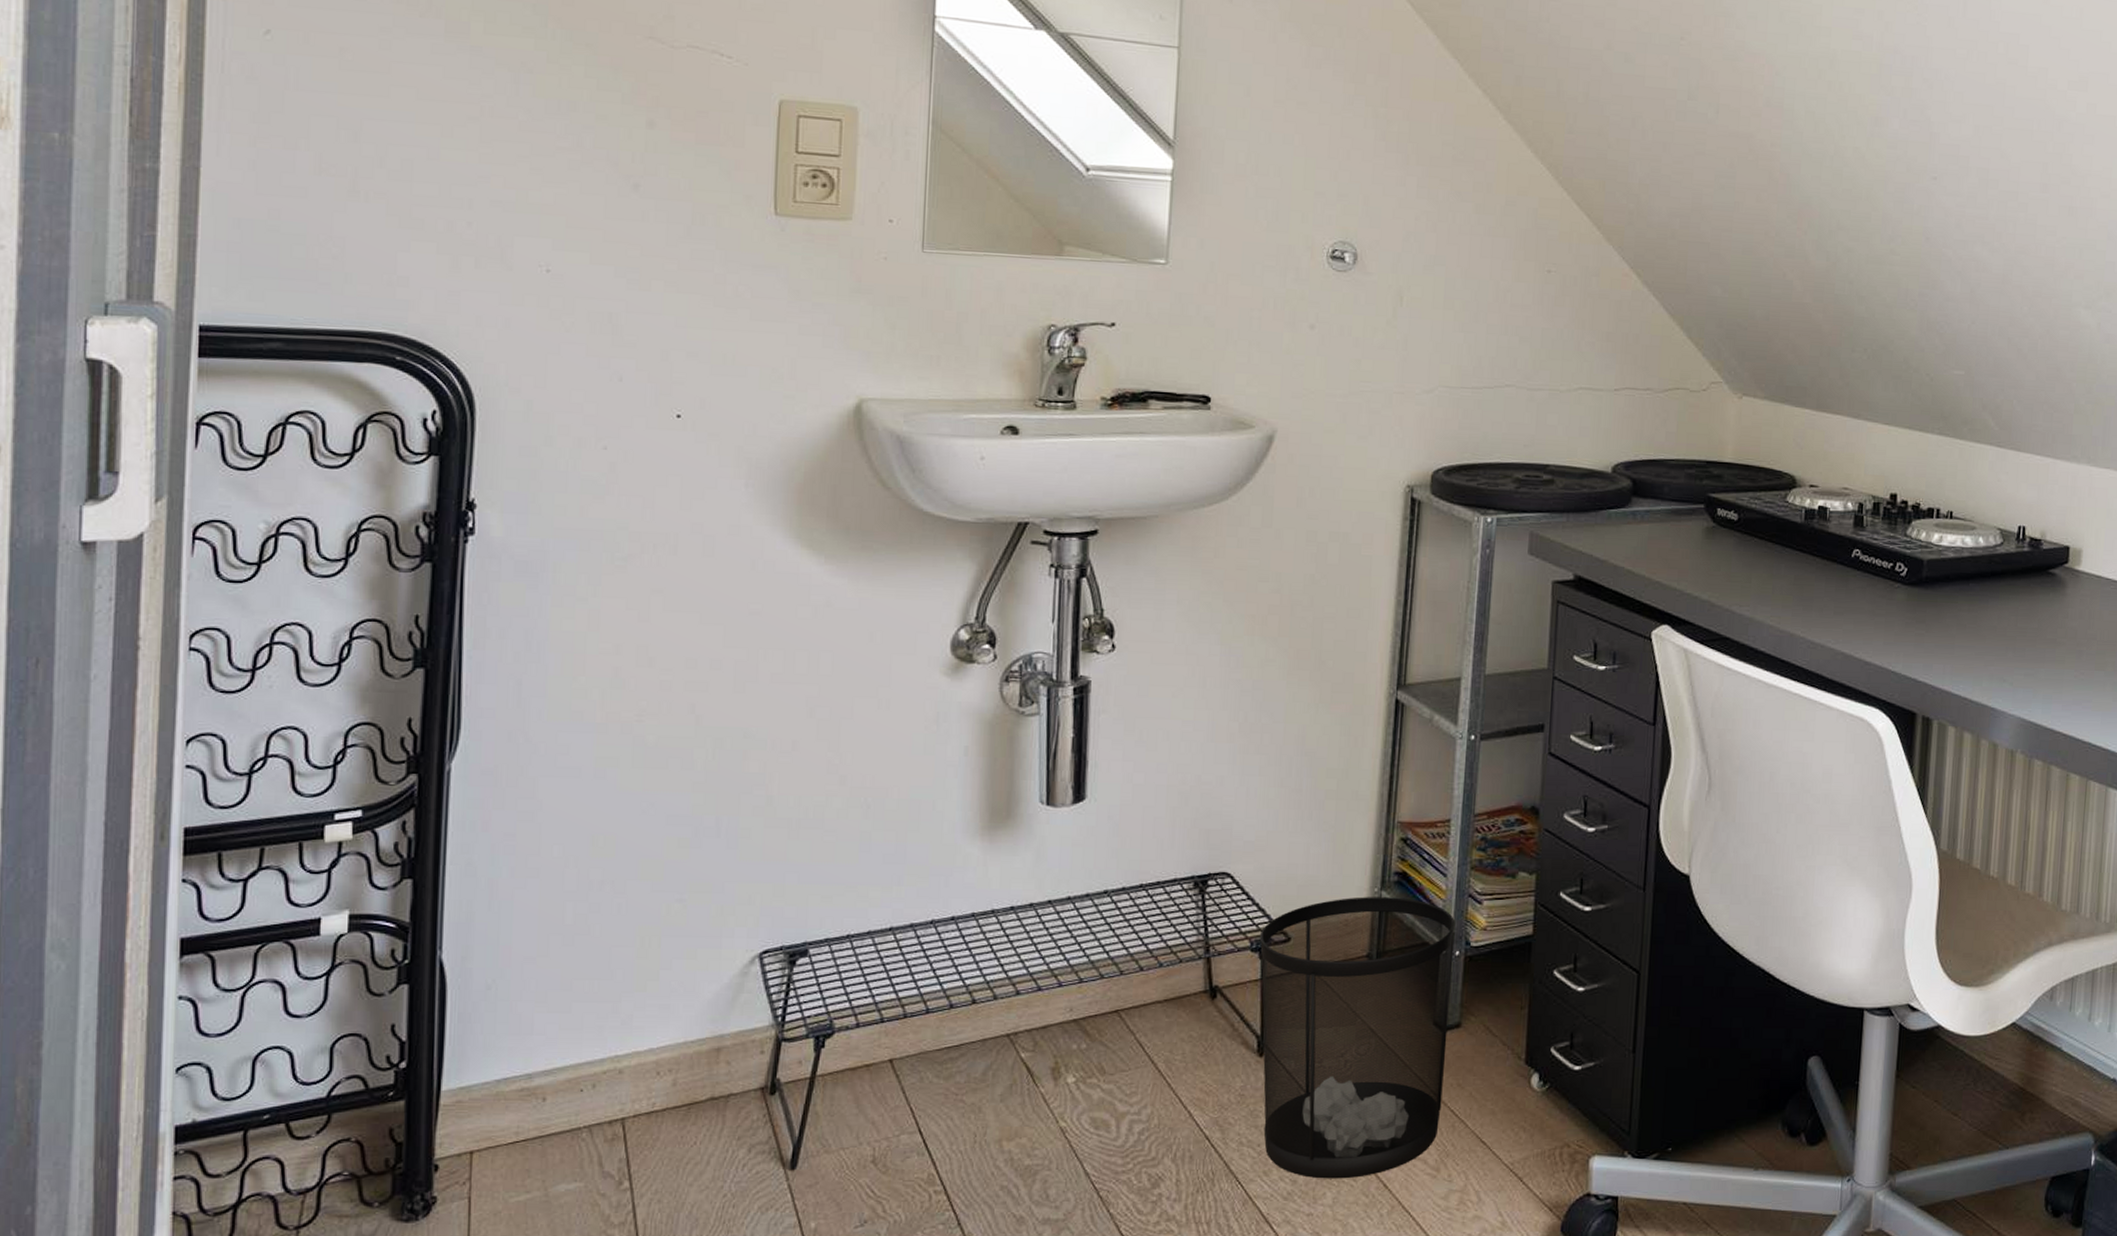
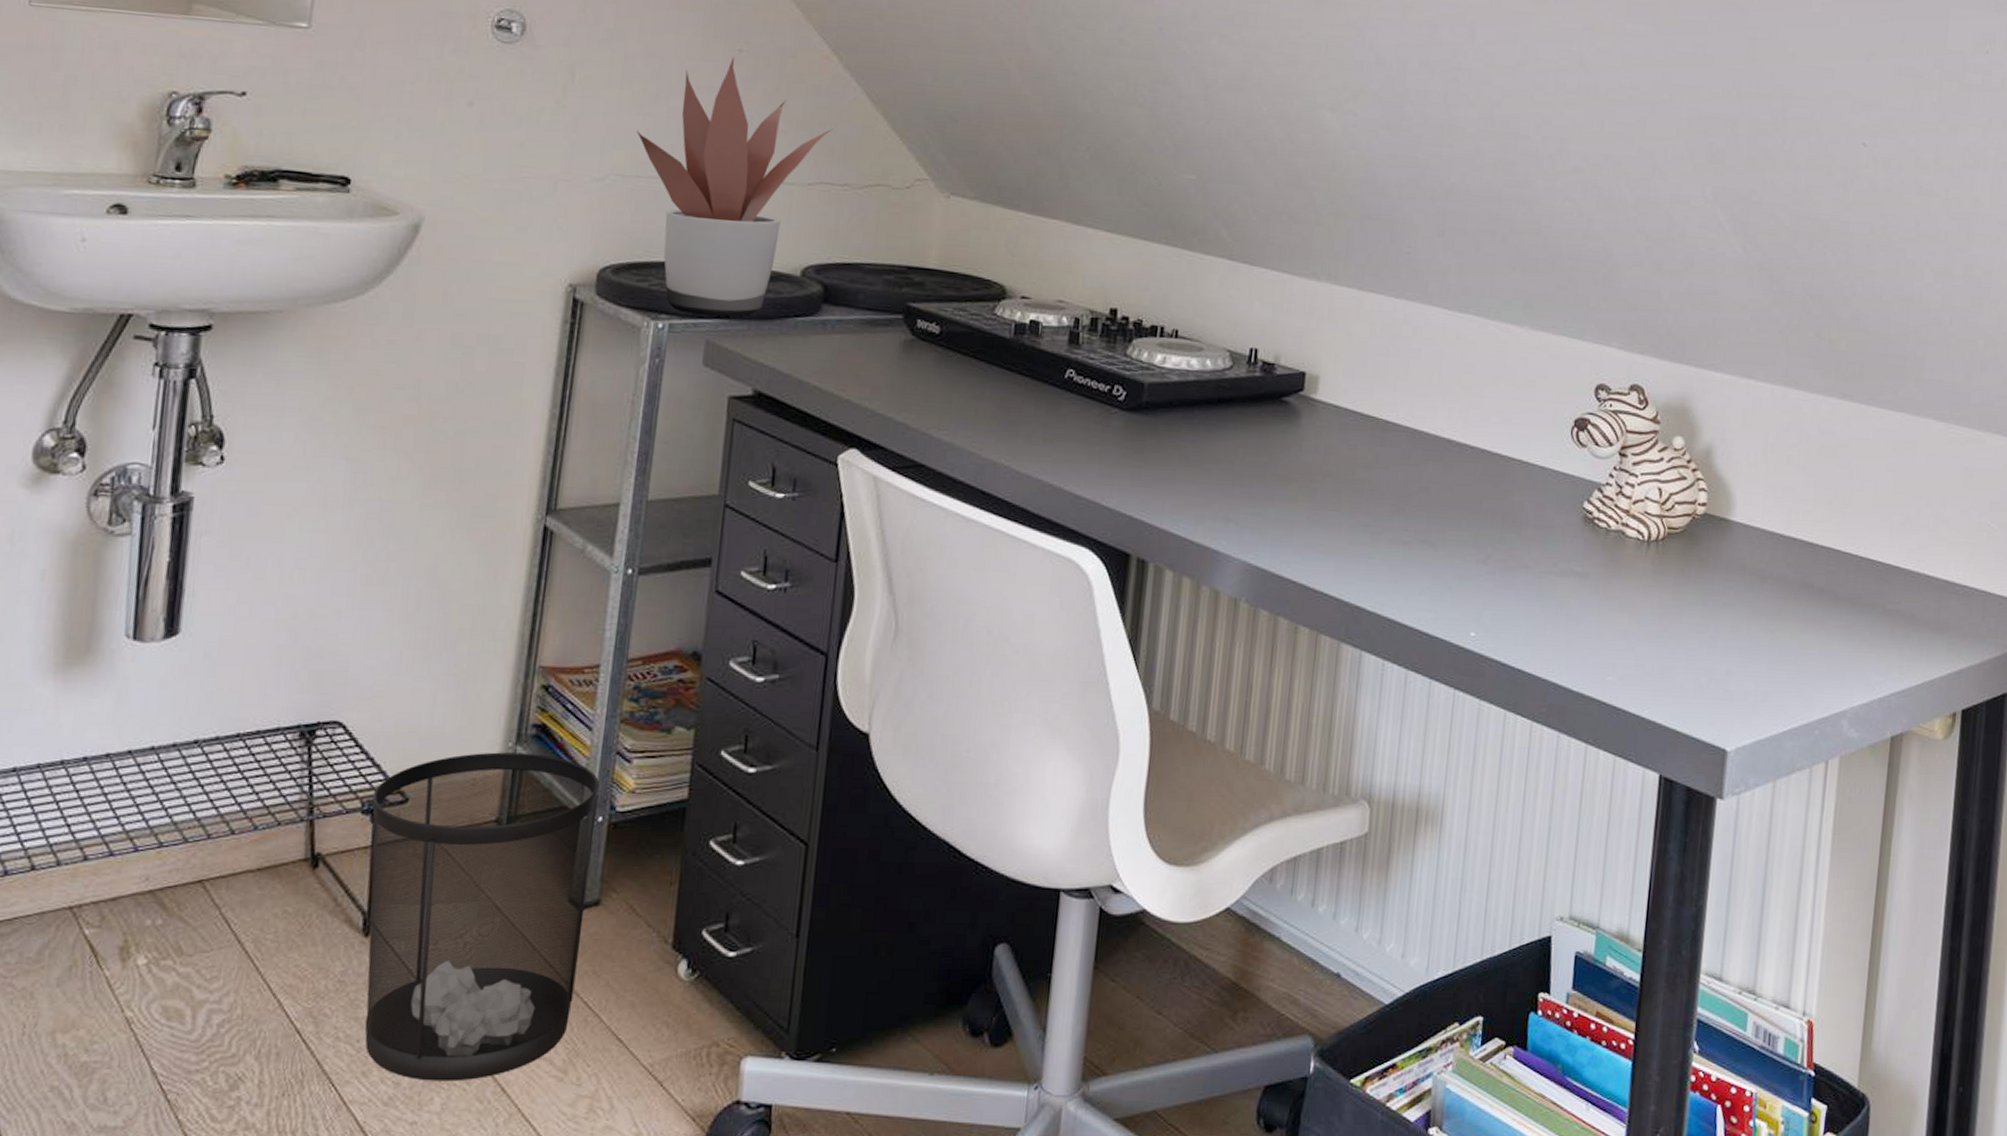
potted plant: none [1460,277,1634,511] -> present [637,57,832,317]

